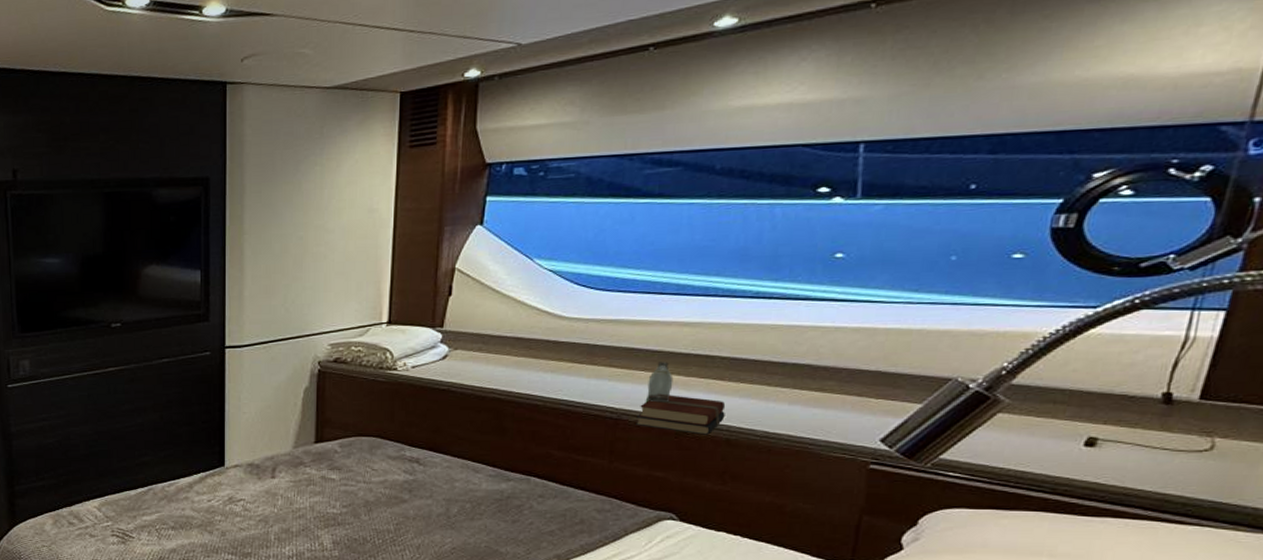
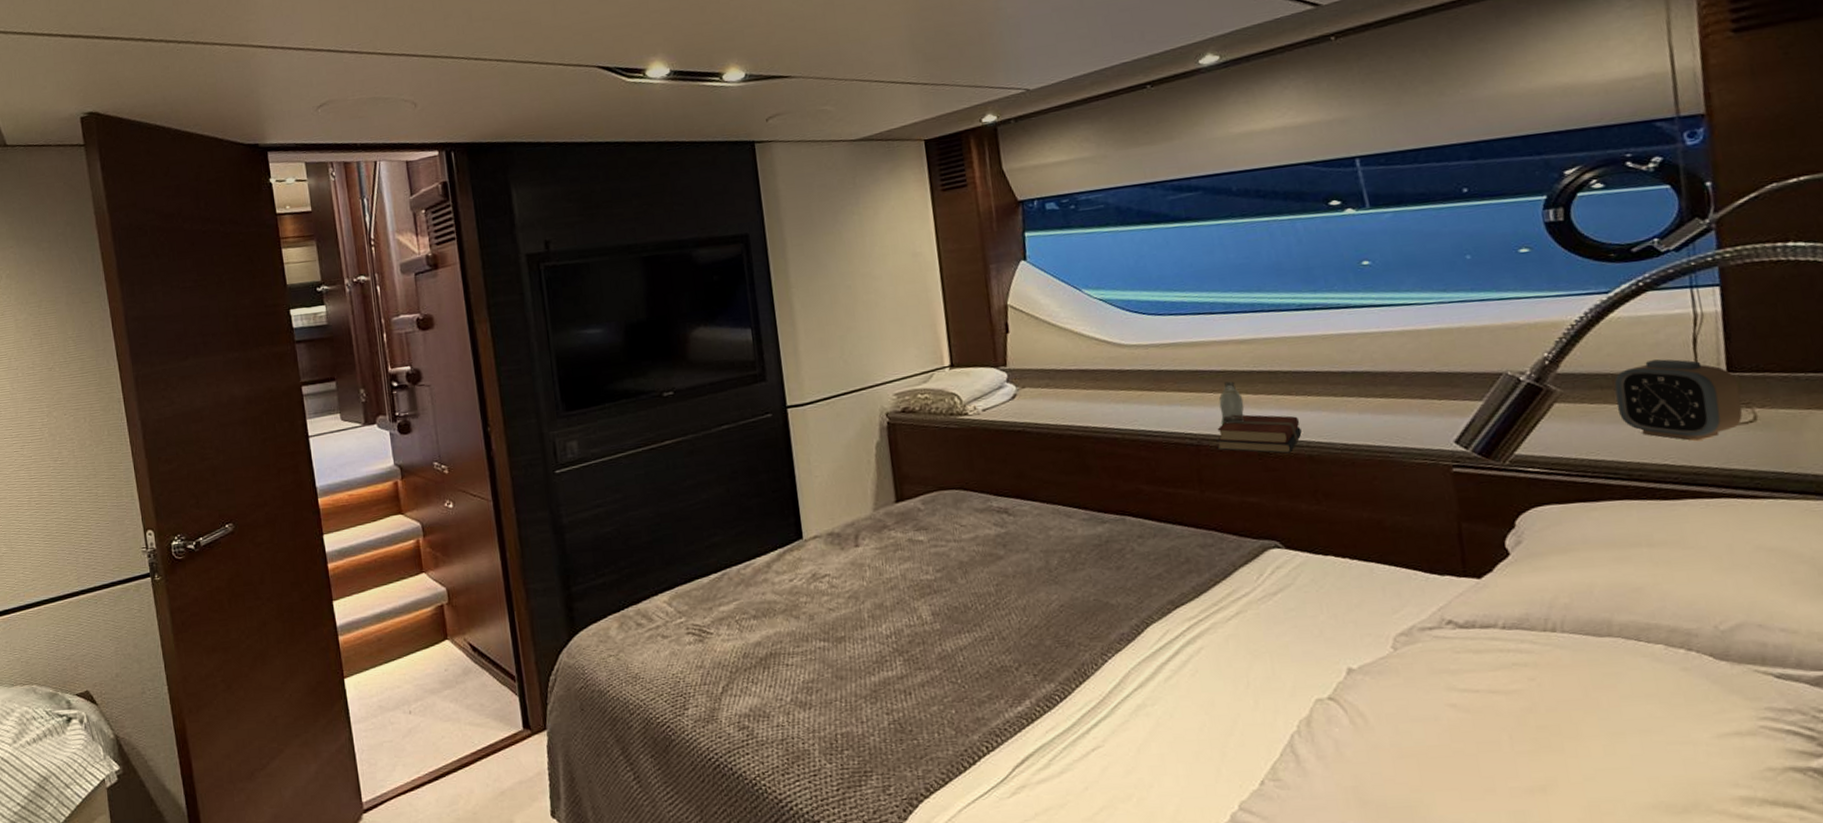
alarm clock: none [1064,380,1207,463] -> present [1614,359,1743,441]

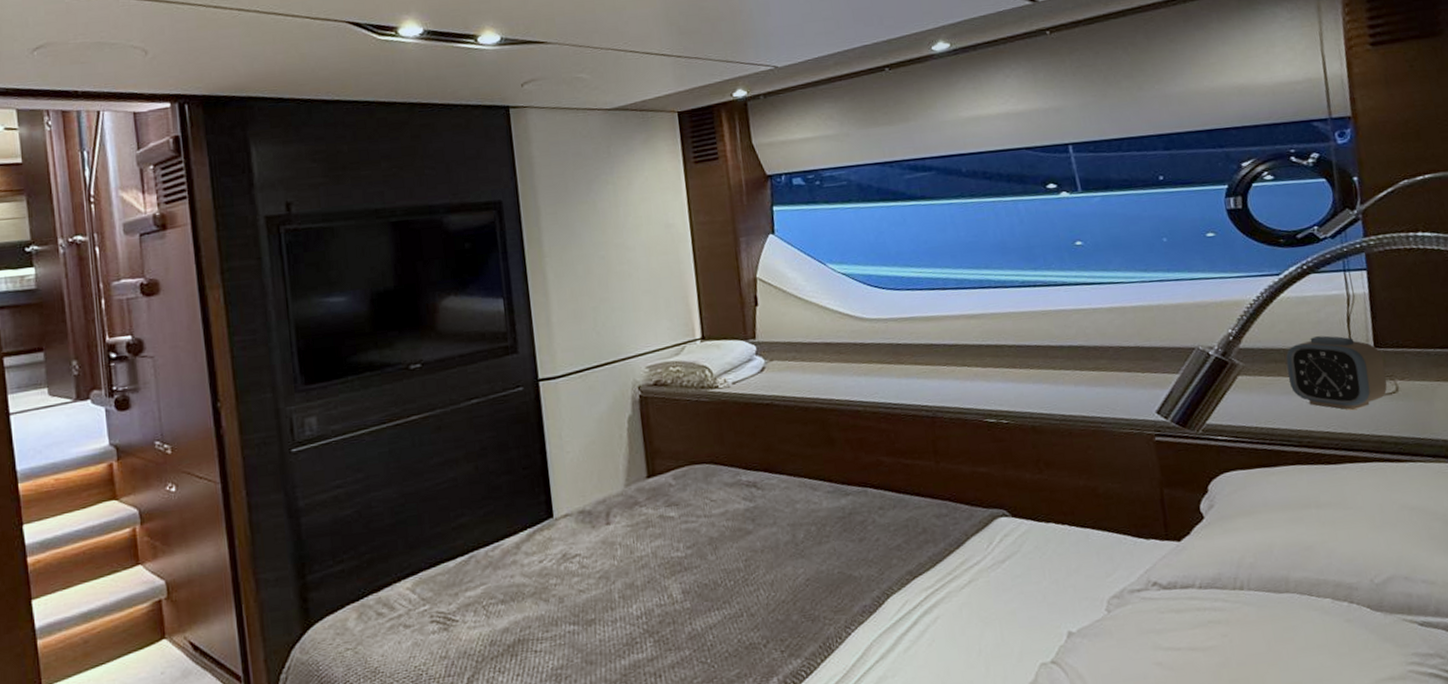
books: present [1216,414,1302,454] -> none [949,387,1026,425]
bottle: present [1218,381,1245,425] -> none [951,355,975,398]

